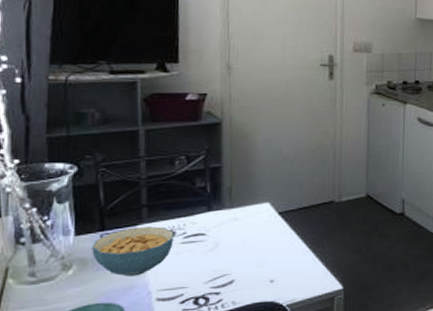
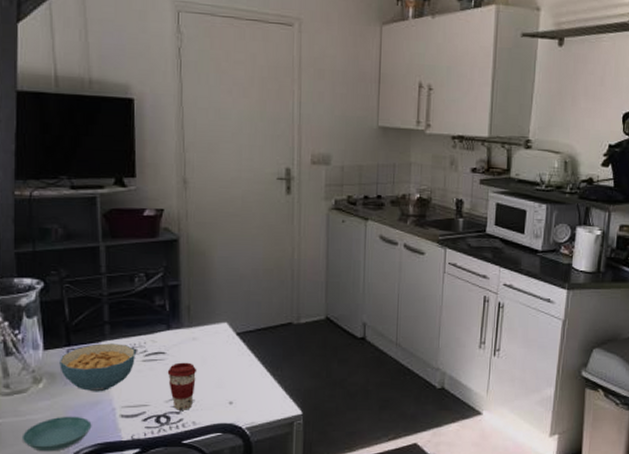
coffee cup: none [207,243,238,291] -> present [167,362,197,410]

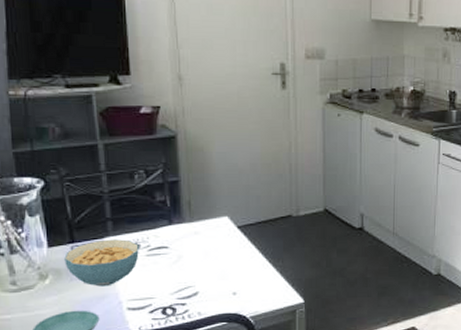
coffee cup: present [167,362,197,410] -> none [171,256,201,302]

